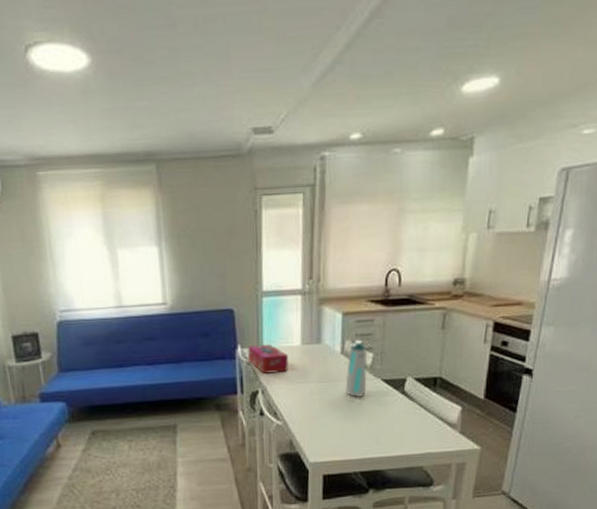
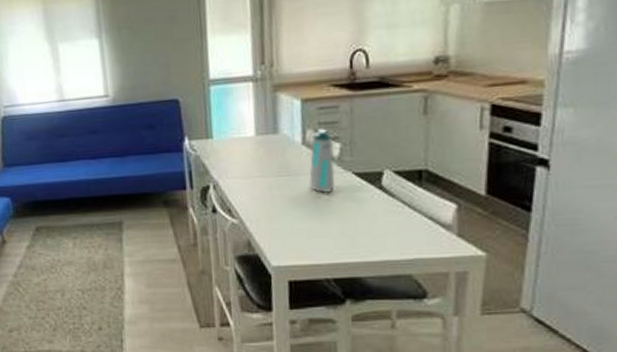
tissue box: present [248,344,288,374] -> none [196,135,242,167]

